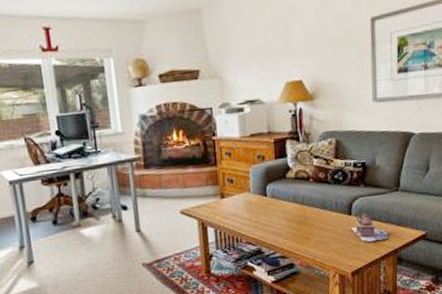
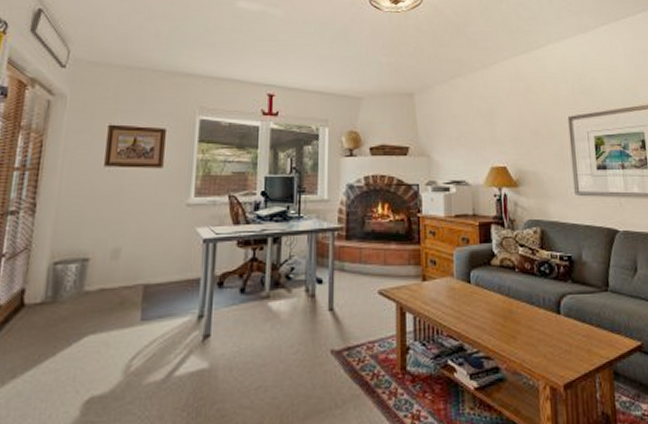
teapot: present [350,213,388,242] -> none [560,314,601,349]

